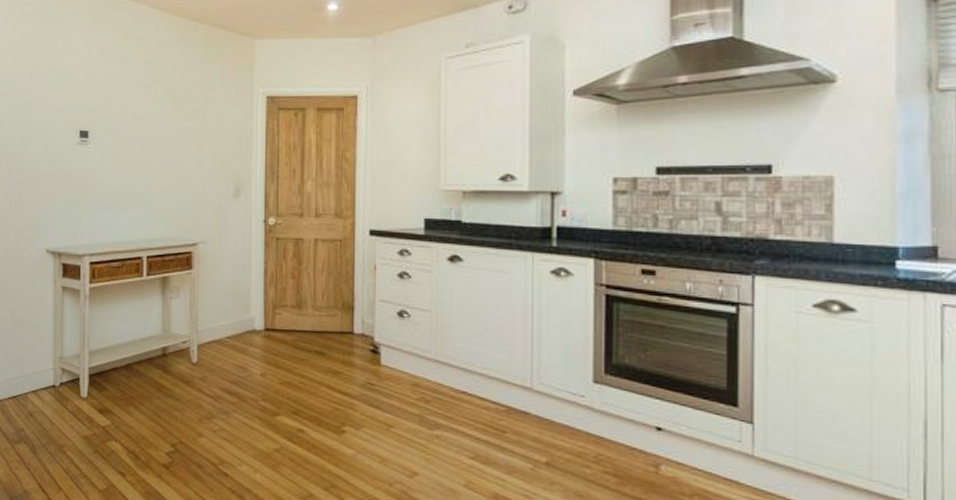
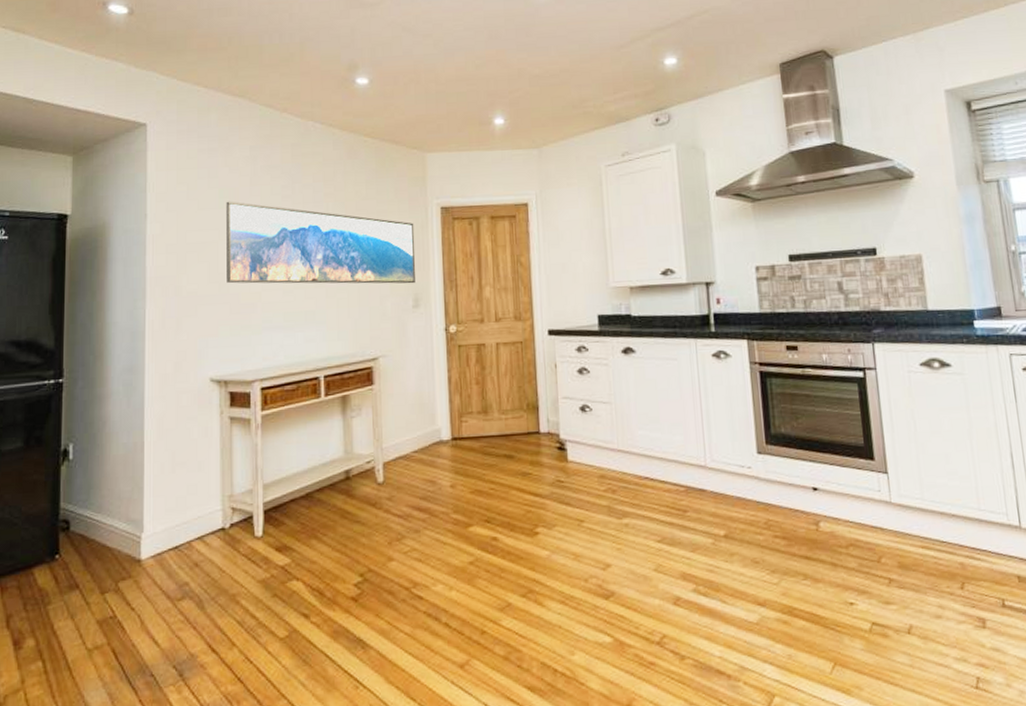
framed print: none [63,82,239,173] -> present [226,201,415,284]

